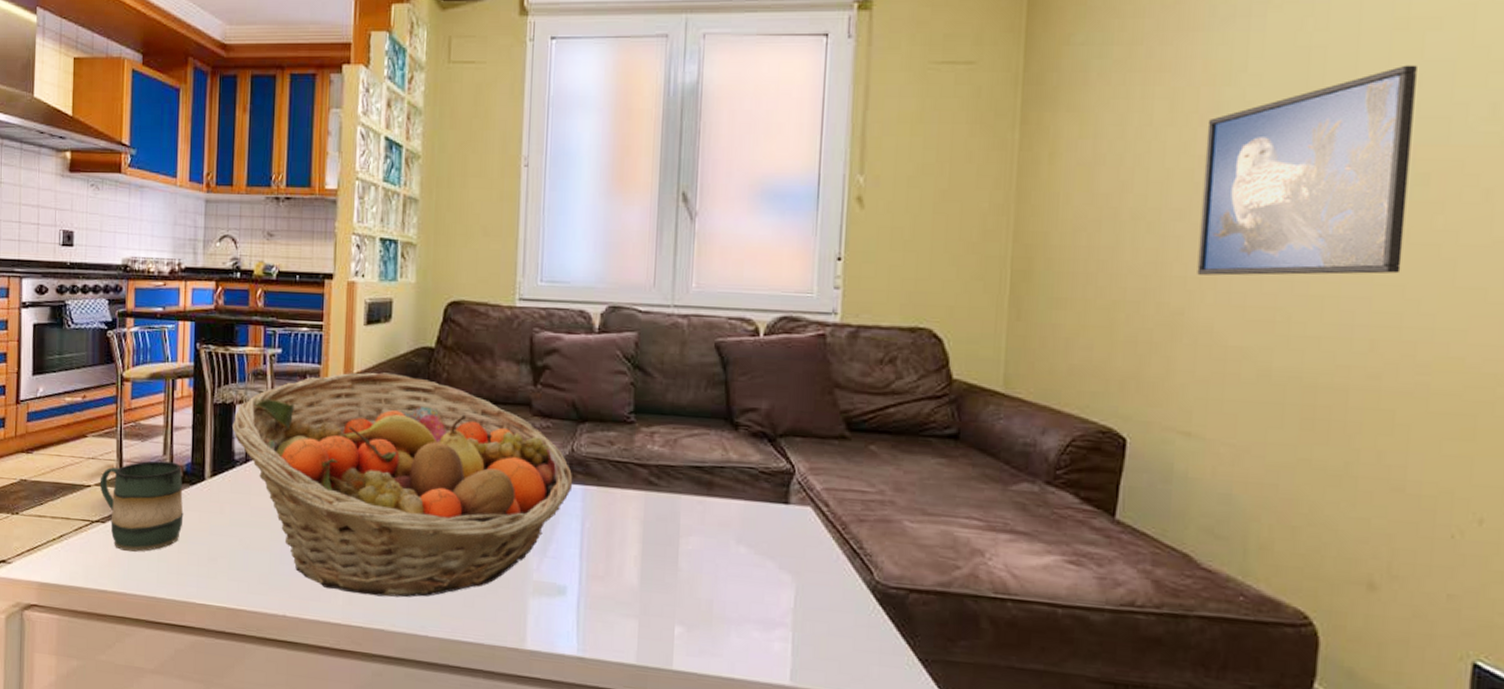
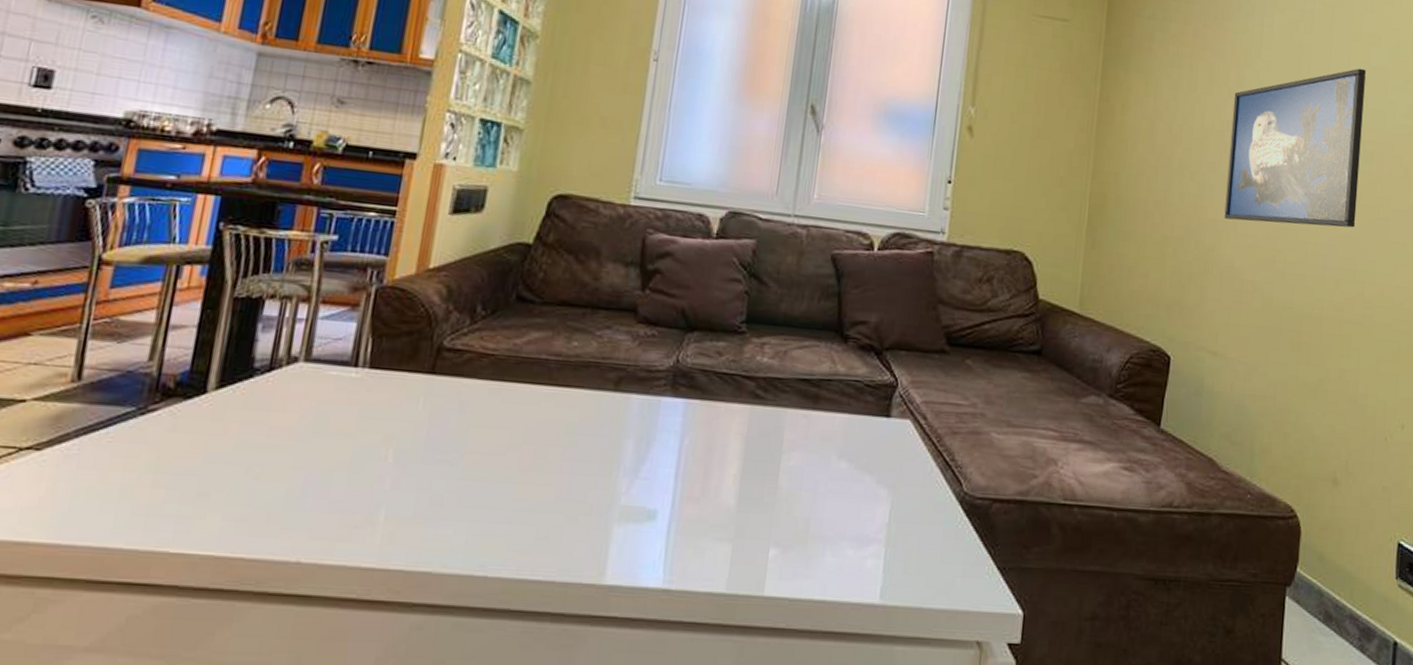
mug: present [99,461,184,552] -> none [40,368,174,488]
fruit basket: present [232,372,573,598] -> none [256,267,676,533]

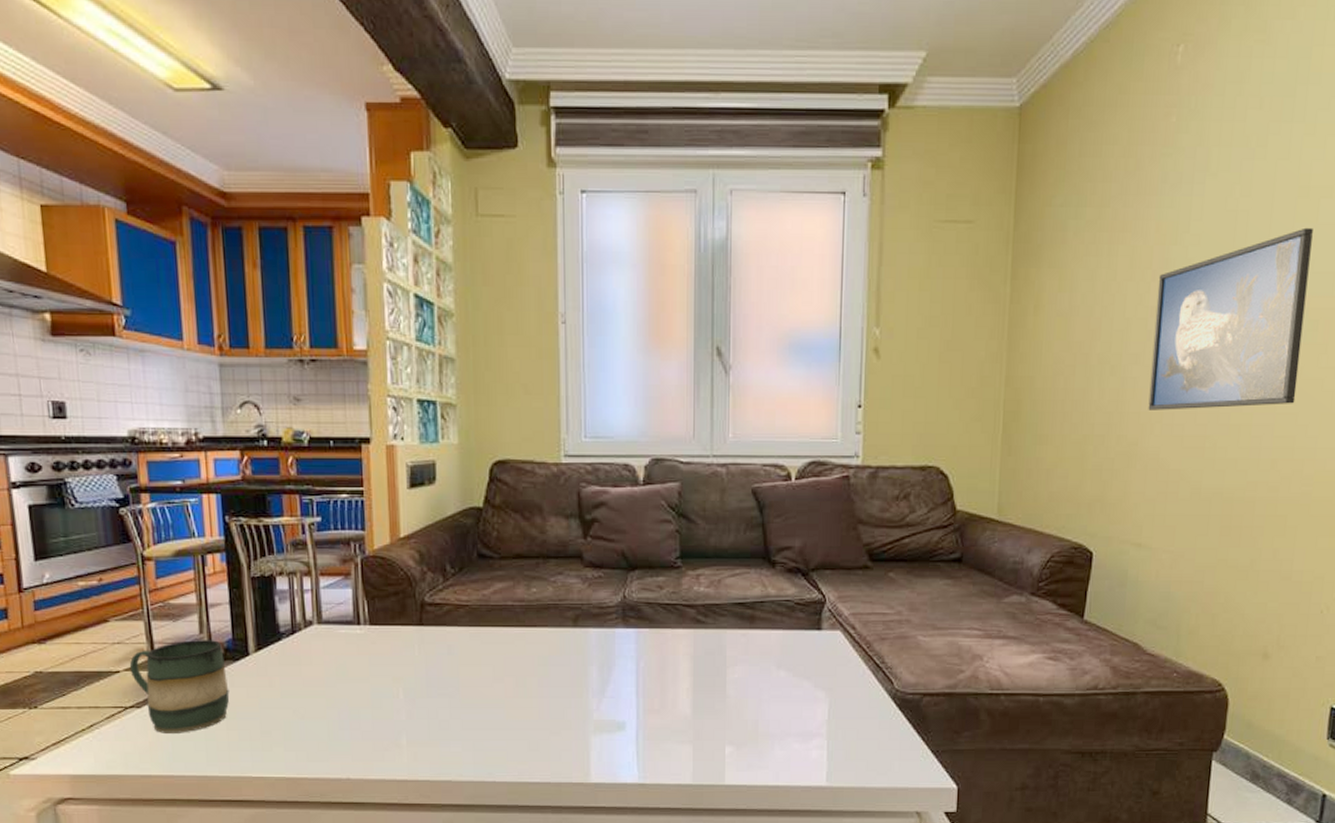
mug: none [40,368,174,488] -> present [129,640,230,733]

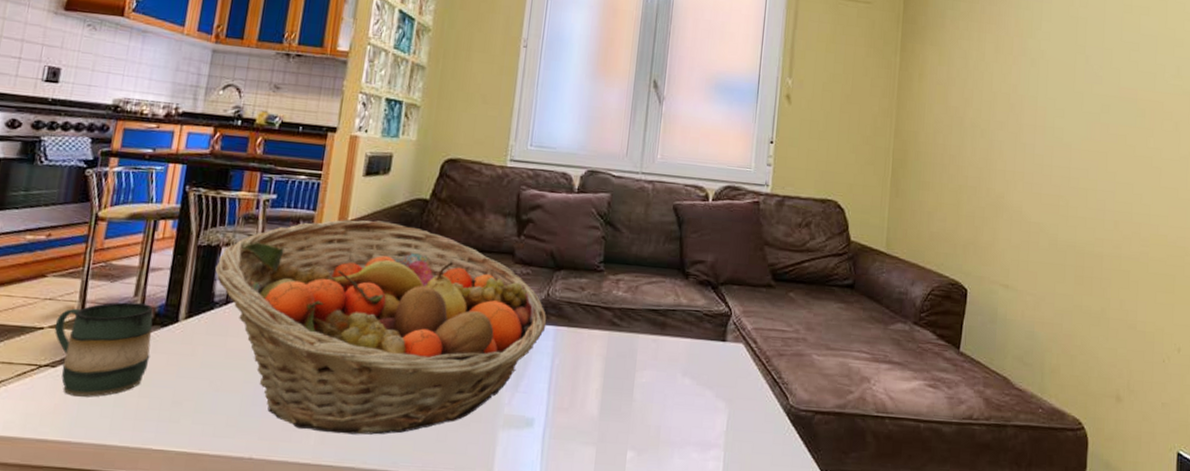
fruit basket: none [274,535,626,750] -> present [215,220,547,435]
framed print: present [1148,227,1313,410] -> none [1012,36,1137,176]

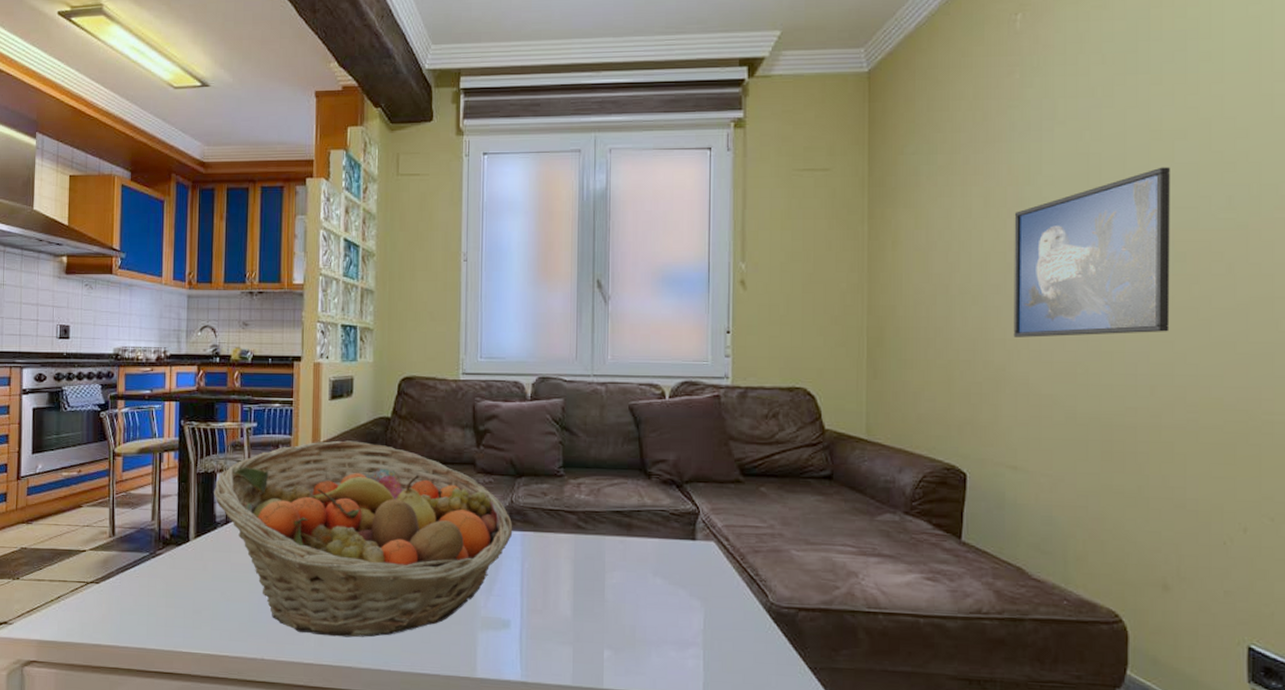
mug: present [54,302,154,397] -> none [94,526,171,608]
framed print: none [1012,36,1137,176] -> present [1013,167,1170,338]

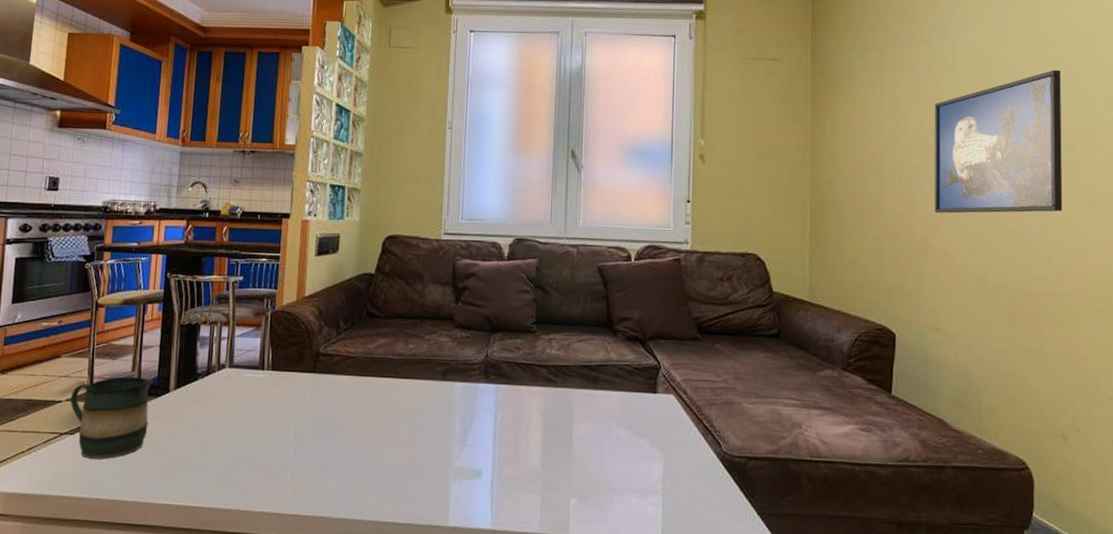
mug: none [94,526,171,608] -> present [70,376,149,460]
fruit basket: present [214,440,513,638] -> none [196,295,488,488]

